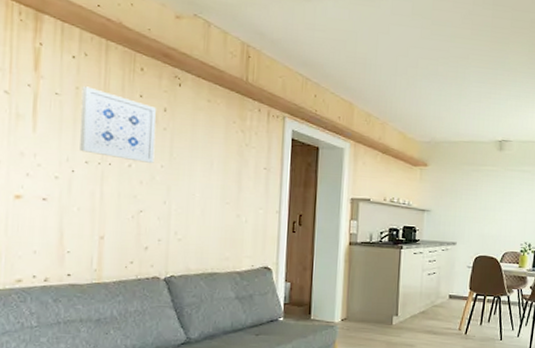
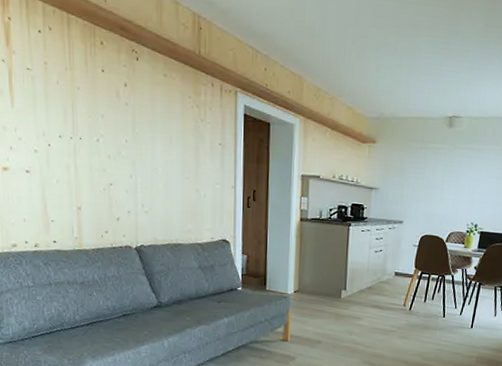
wall art: present [80,86,157,163] -> none [50,61,119,138]

